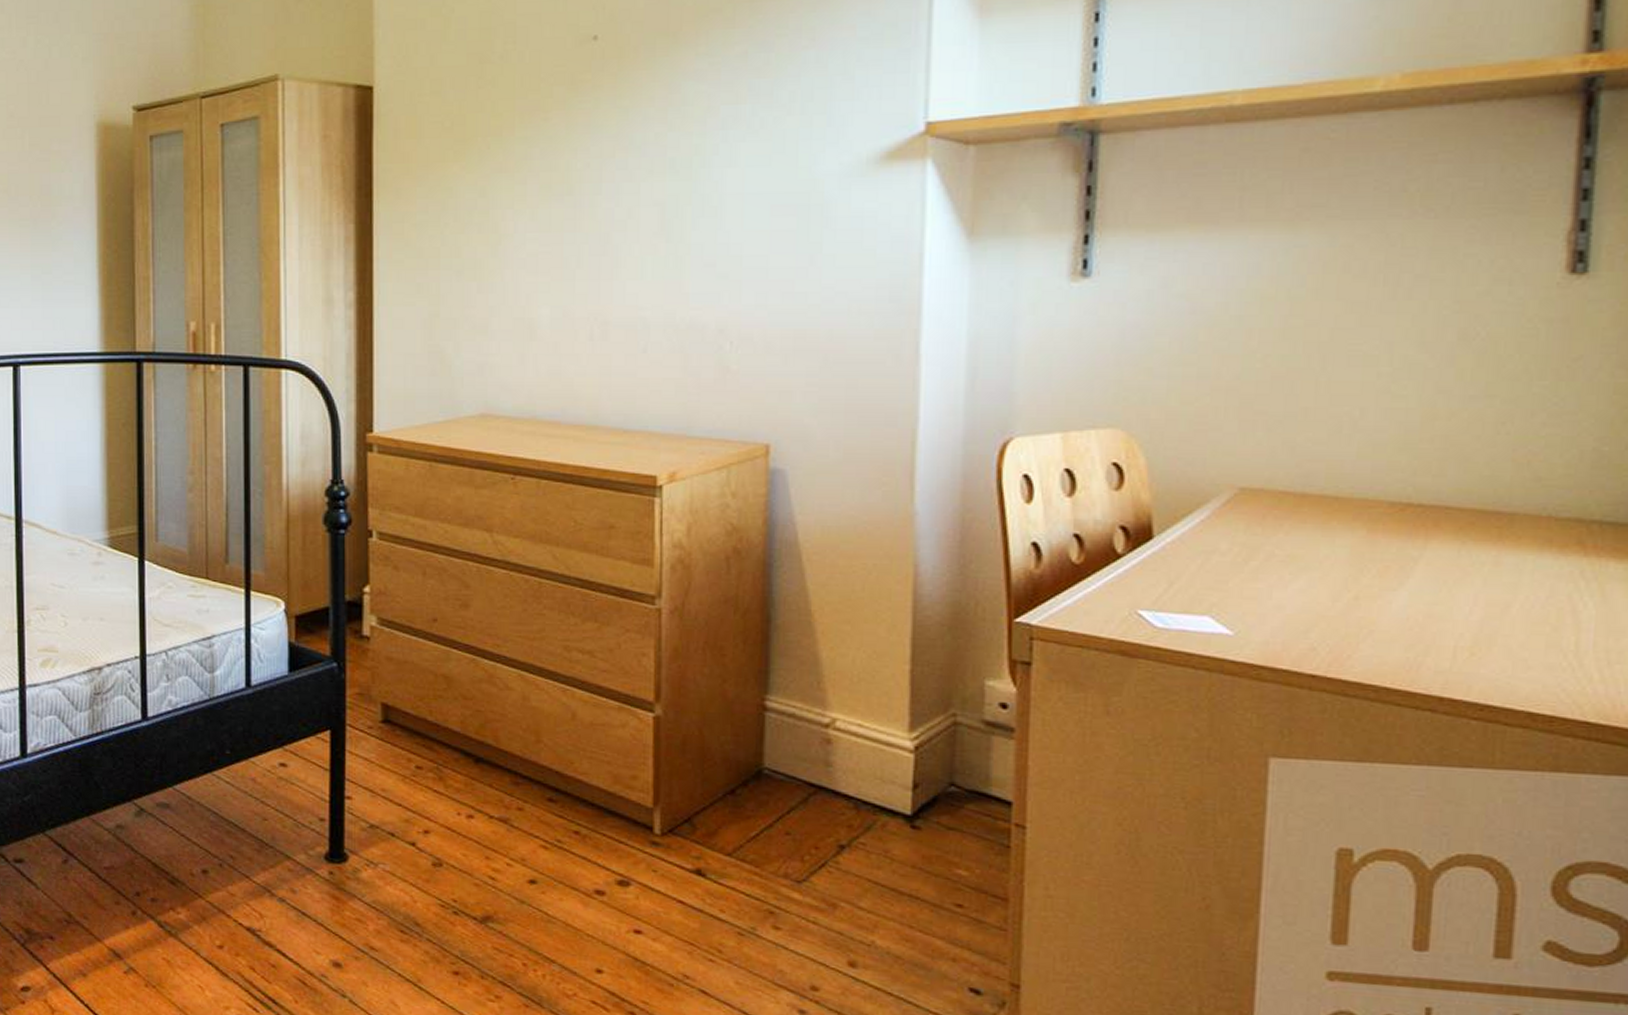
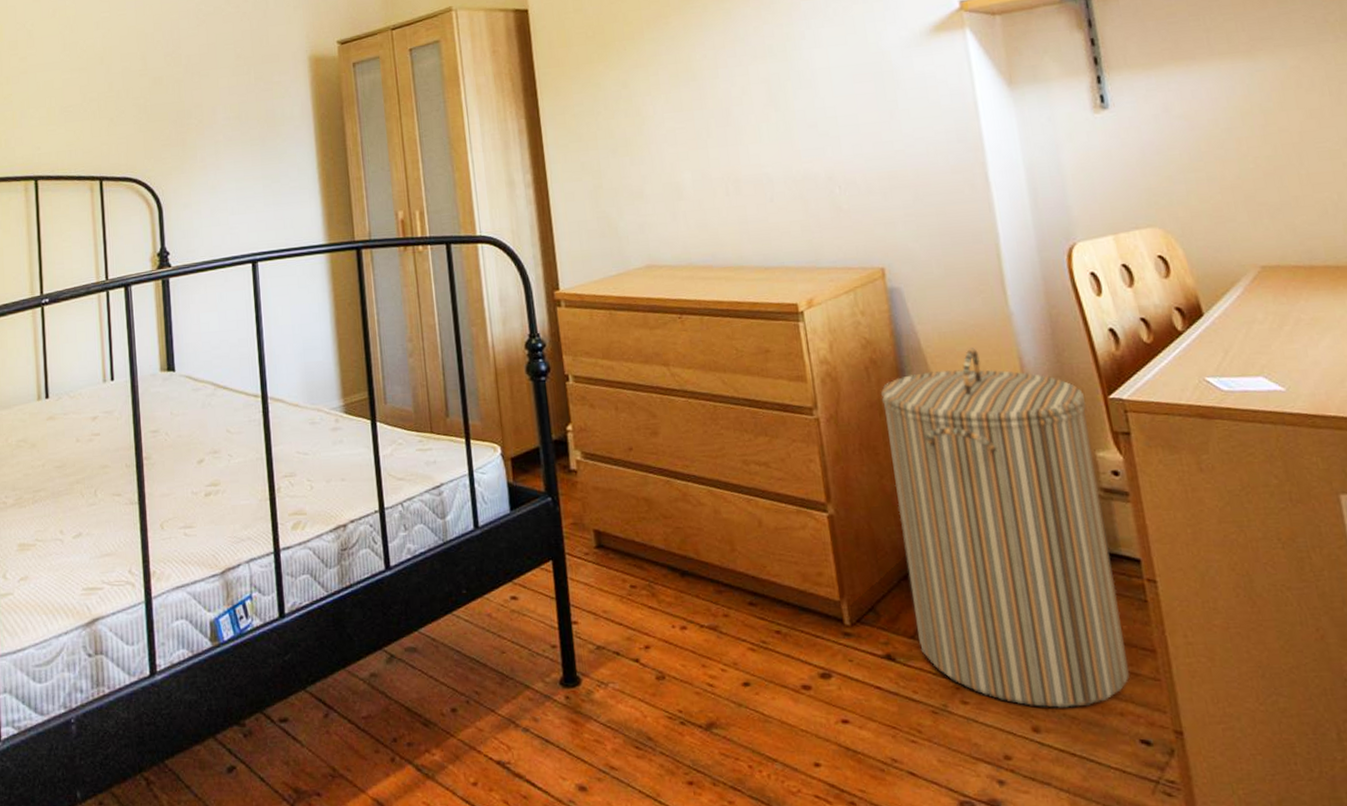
laundry hamper: none [736,548,984,948] -> present [880,348,1130,708]

